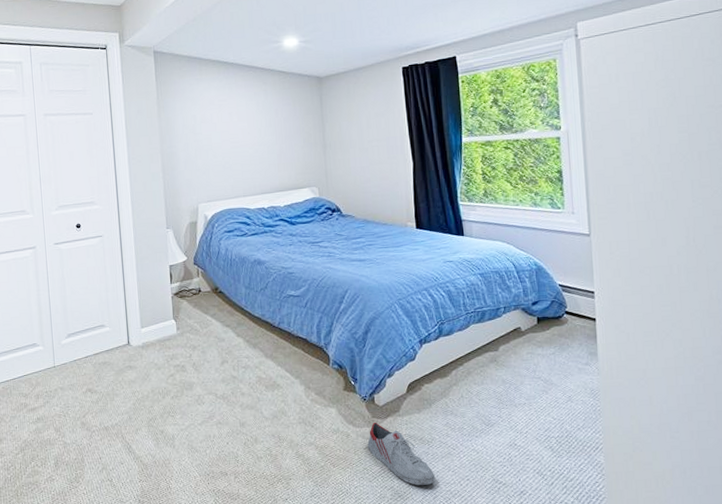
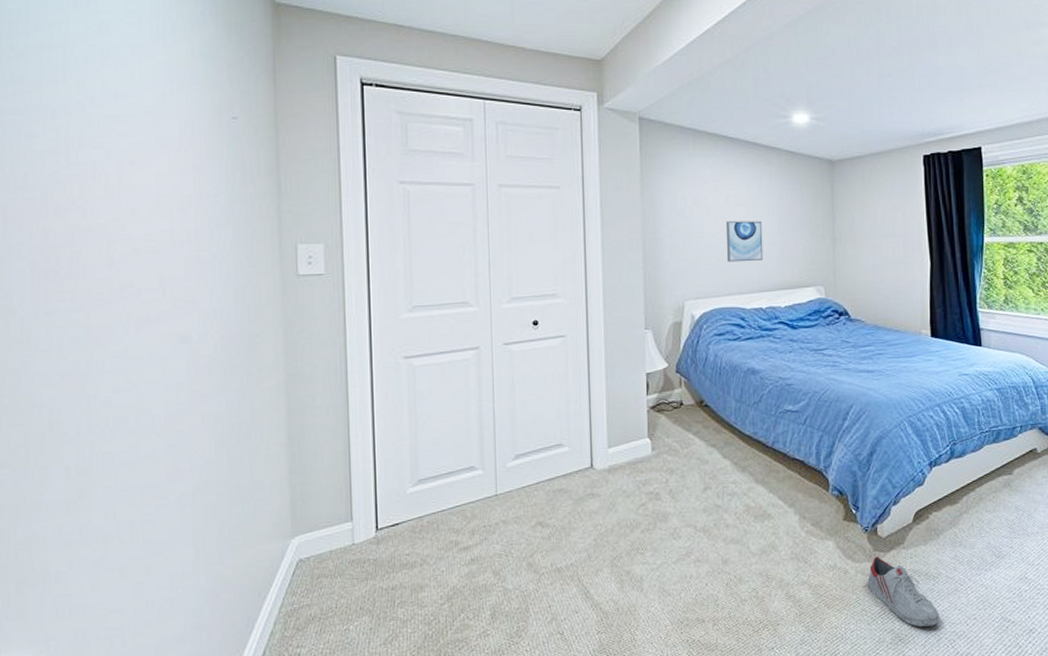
wall art: none [230,133,264,170] -> present [725,221,764,262]

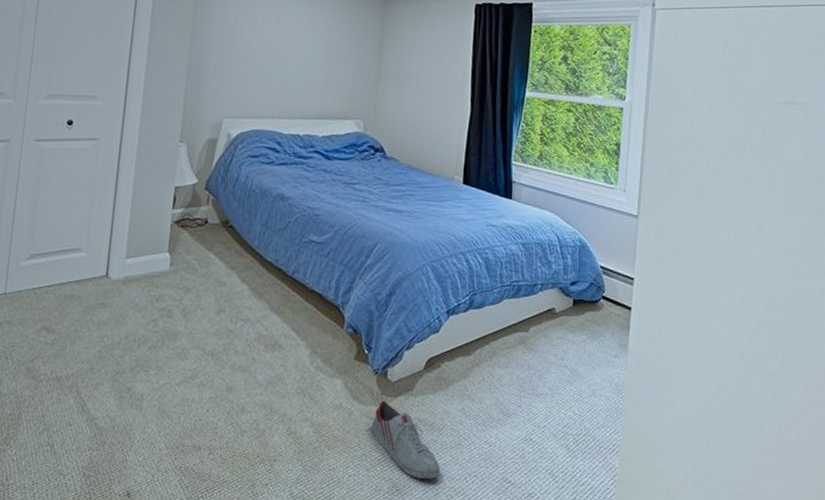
wall art: present [725,221,764,262] -> none [270,45,310,88]

